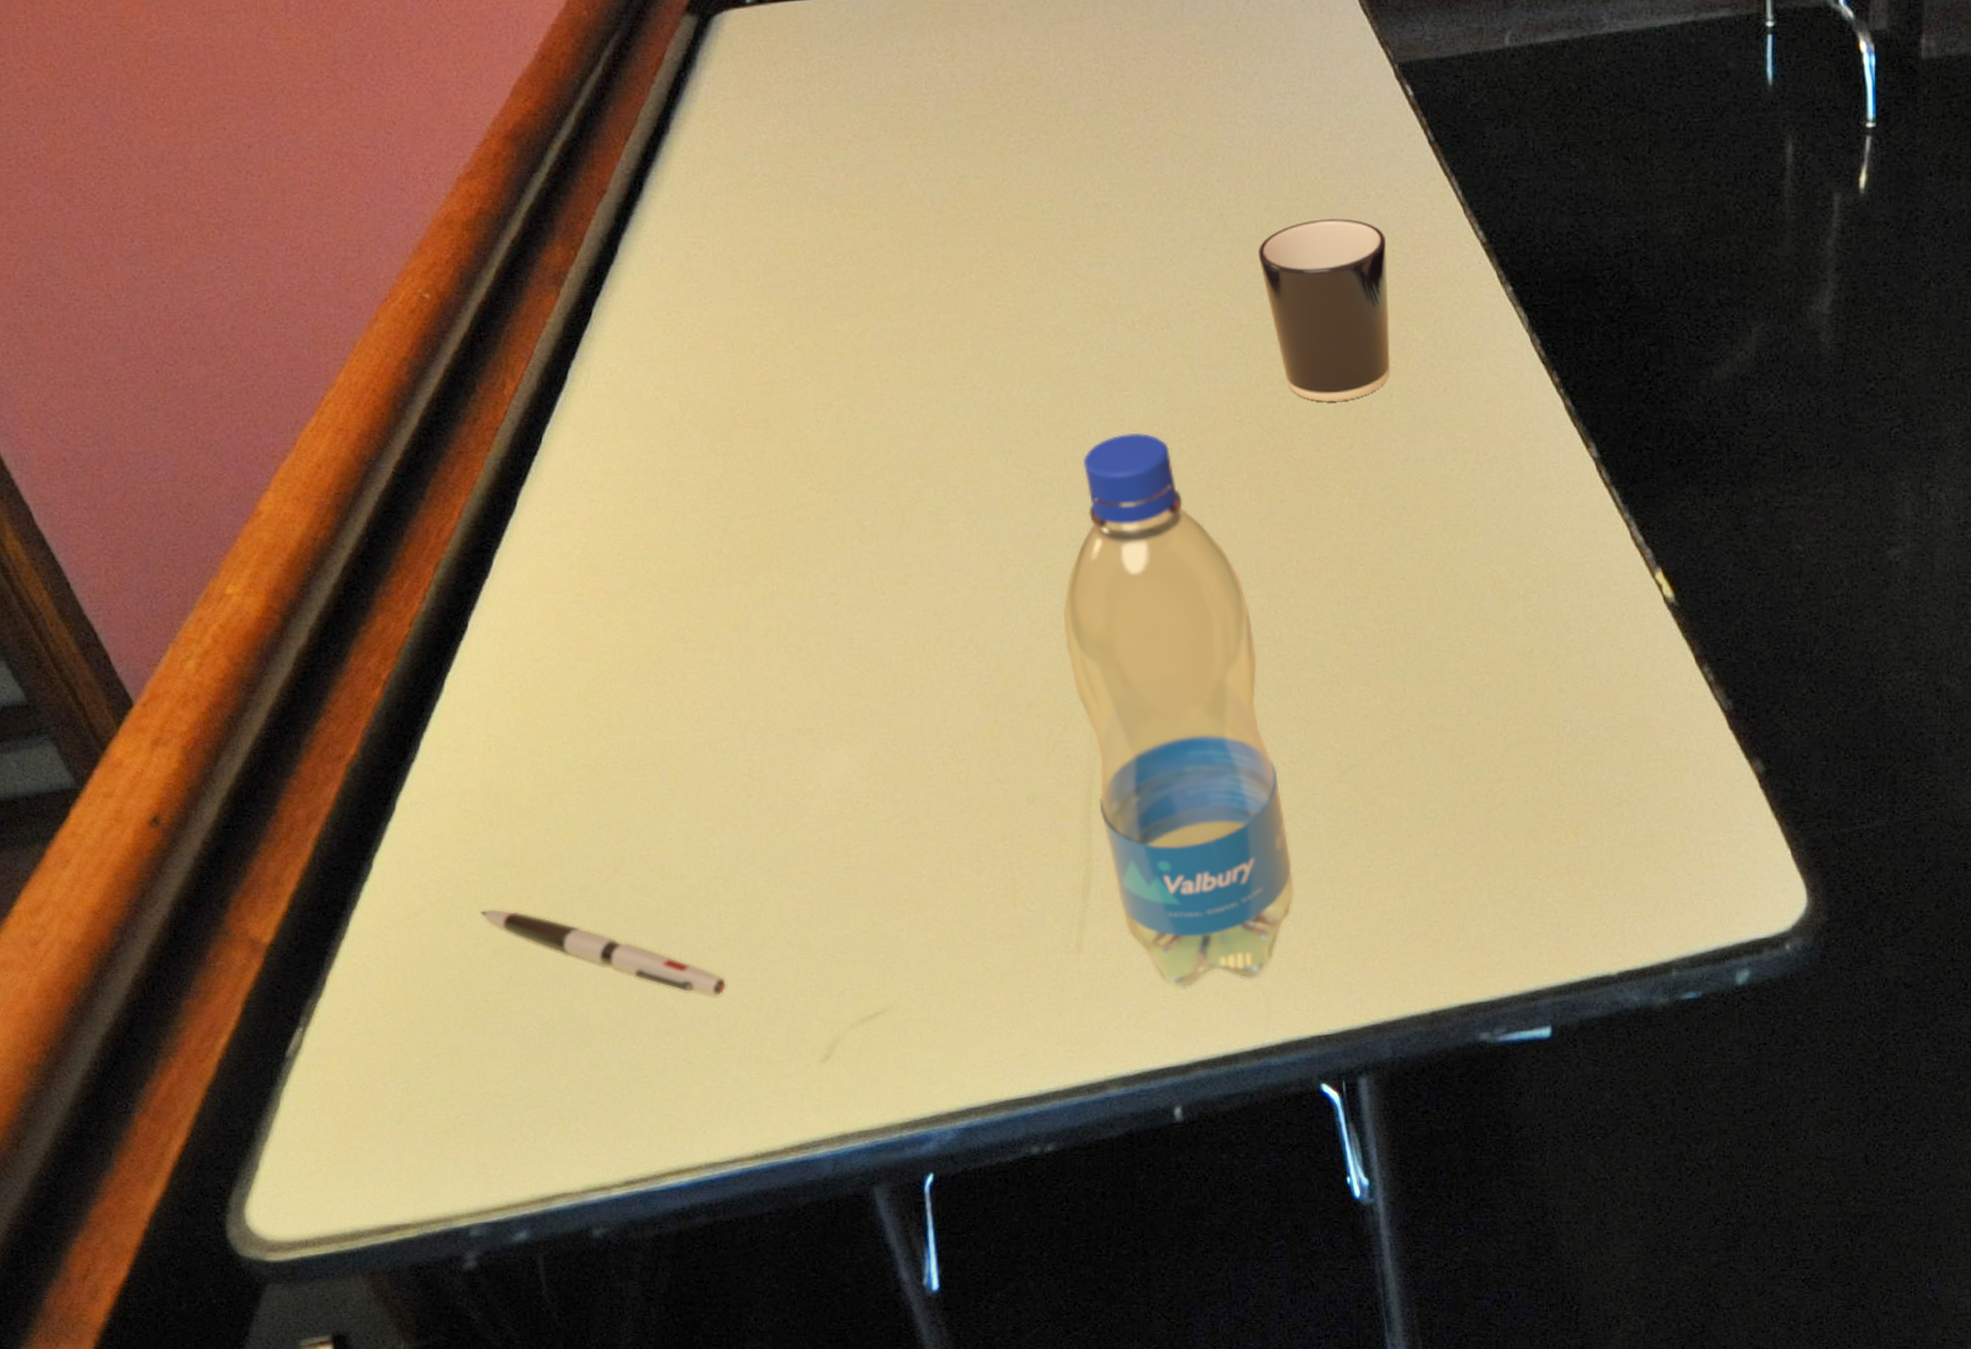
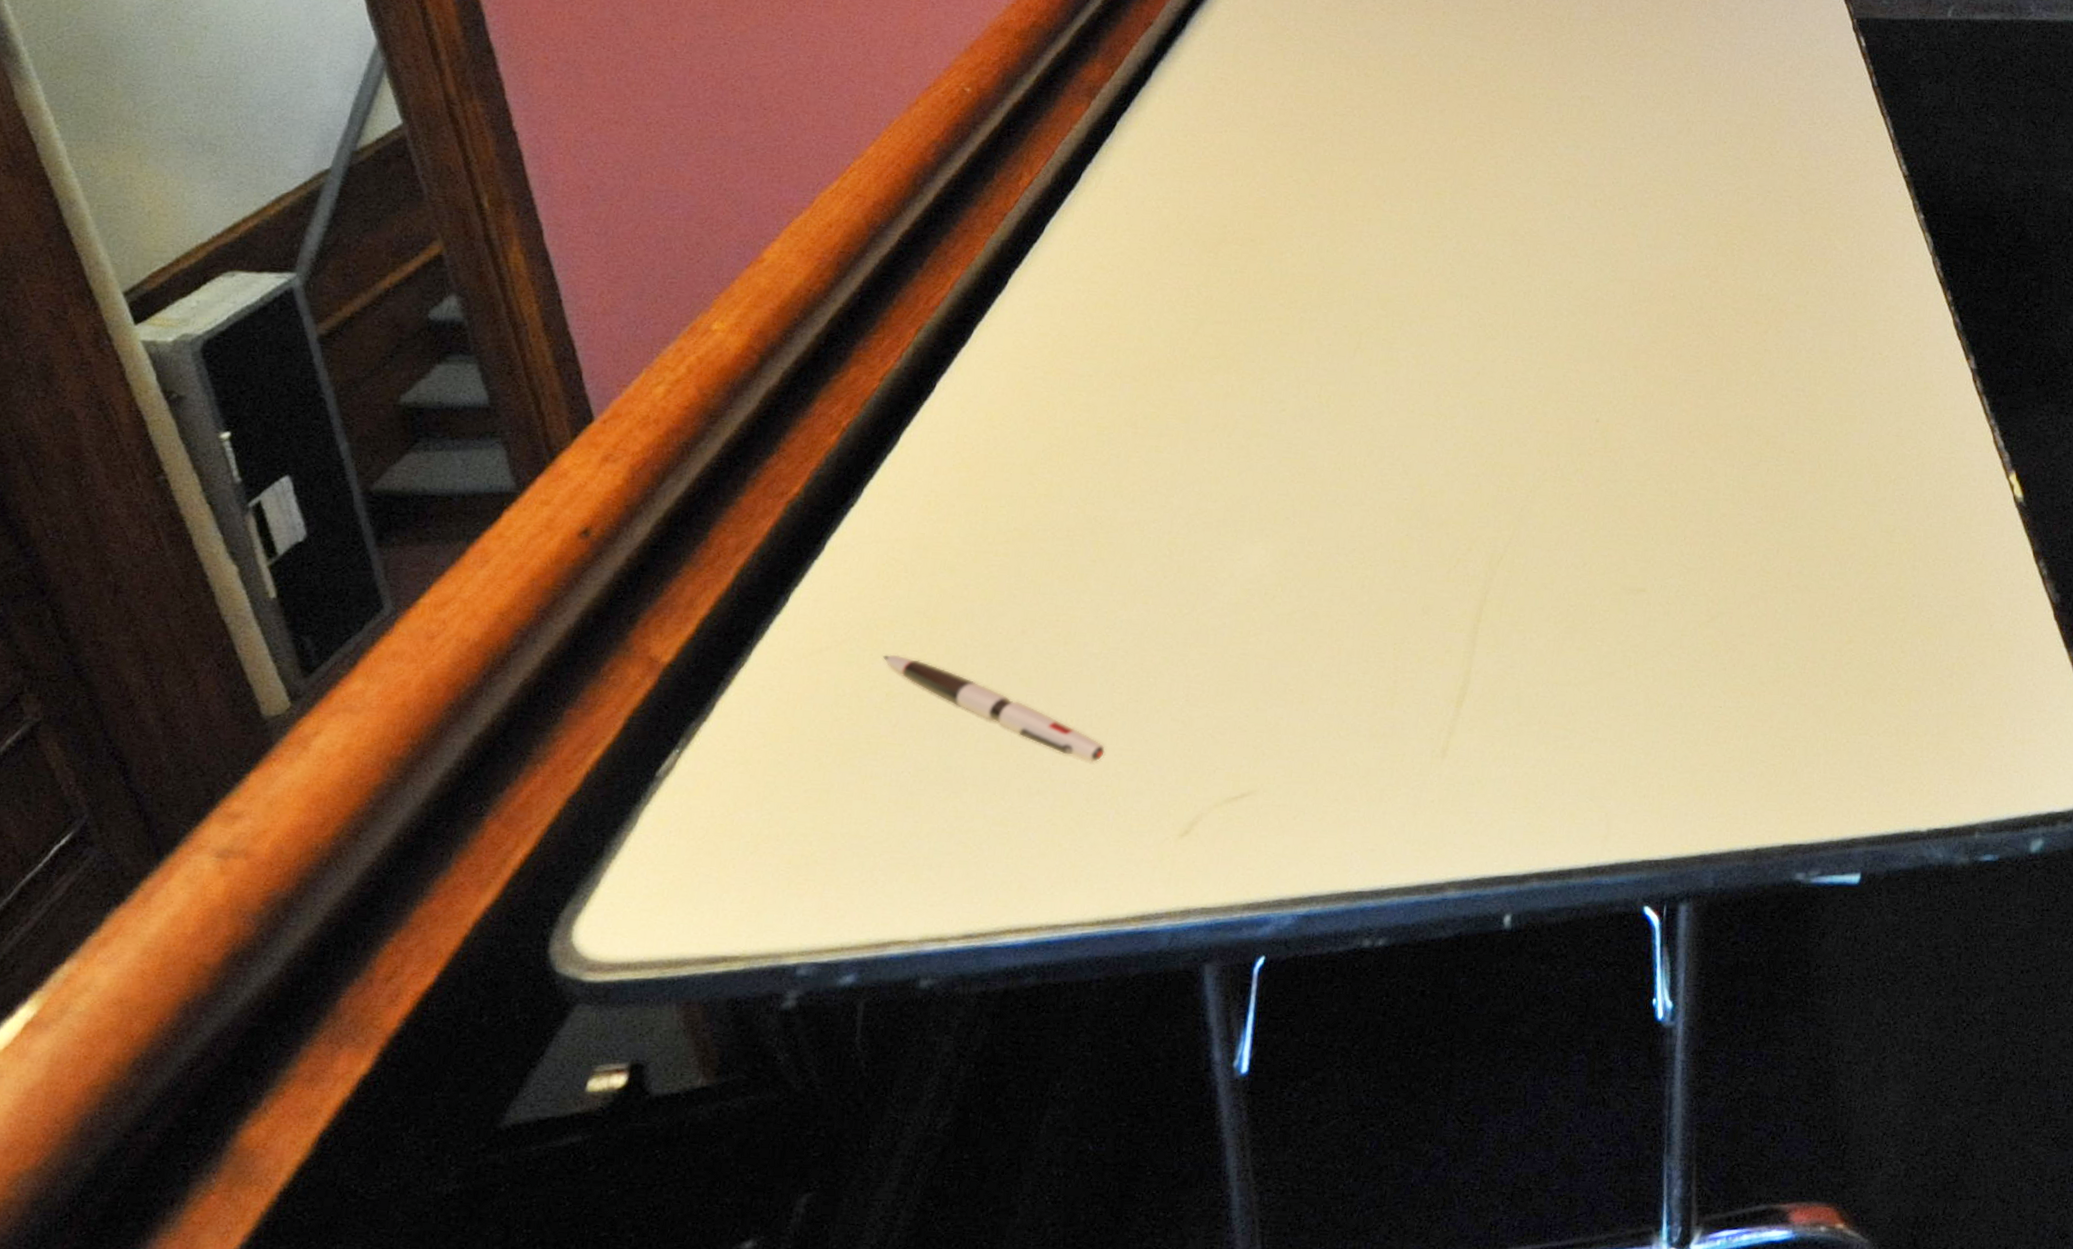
bottle: present [1062,432,1294,988] -> none [1483,294,1654,802]
mug: present [1258,218,1390,402] -> none [1712,136,1824,292]

